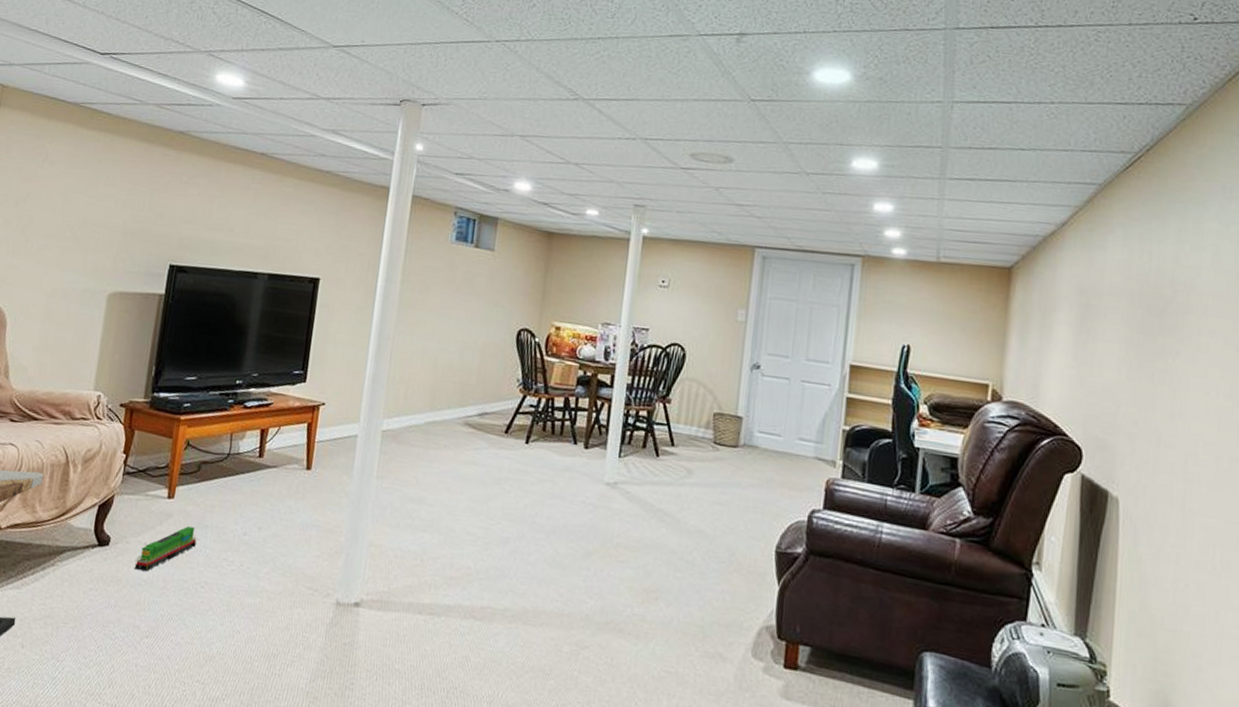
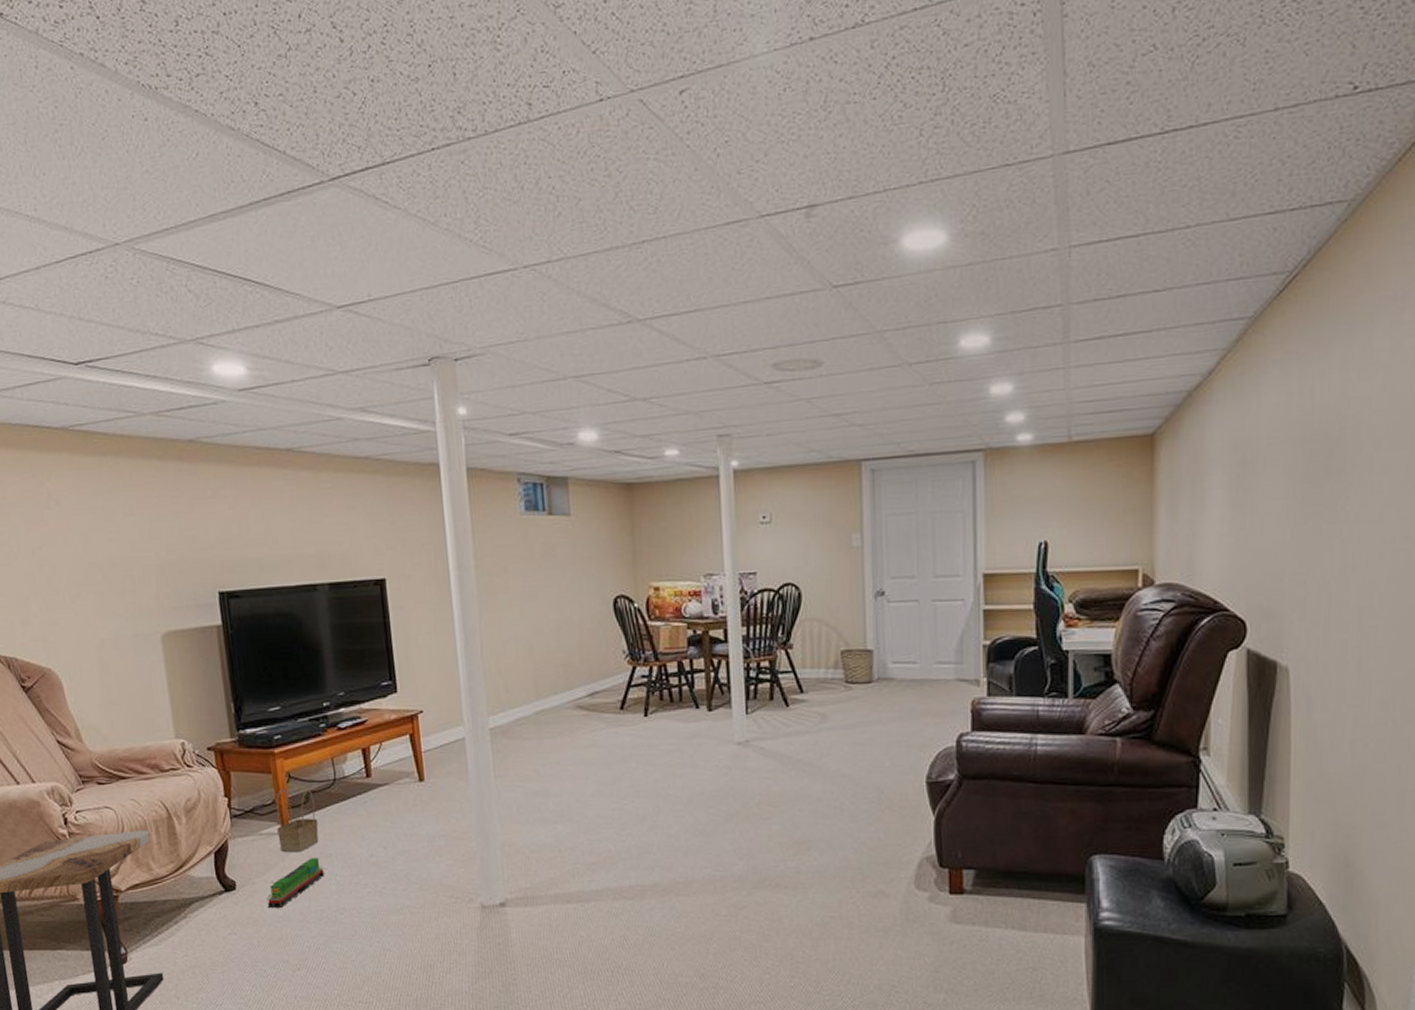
basket: none [161,455,206,518] -> present [276,789,319,852]

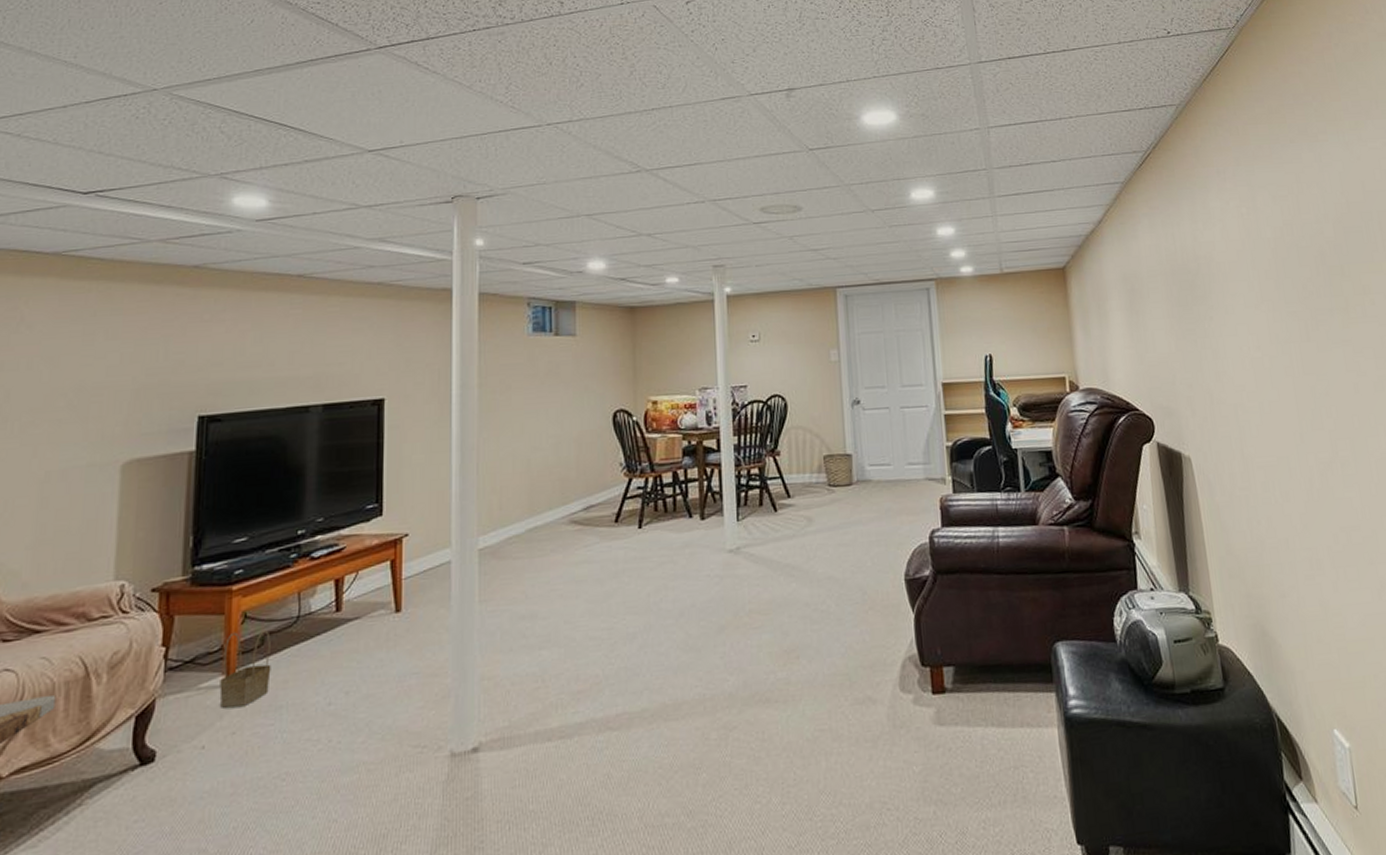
toy train: present [267,858,325,908] -> none [191,712,271,781]

